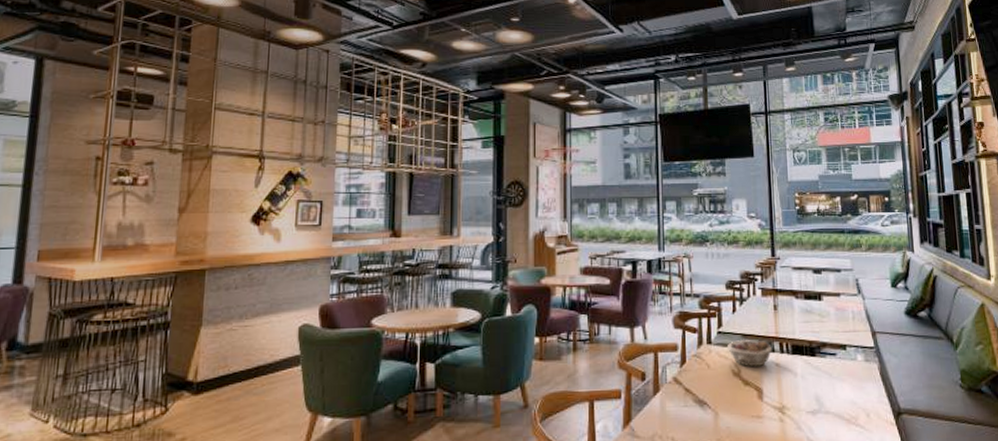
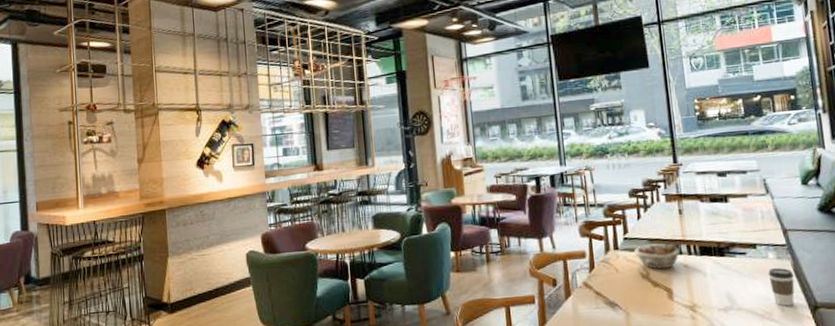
coffee cup: none [856,370,880,411] -> present [768,267,795,306]

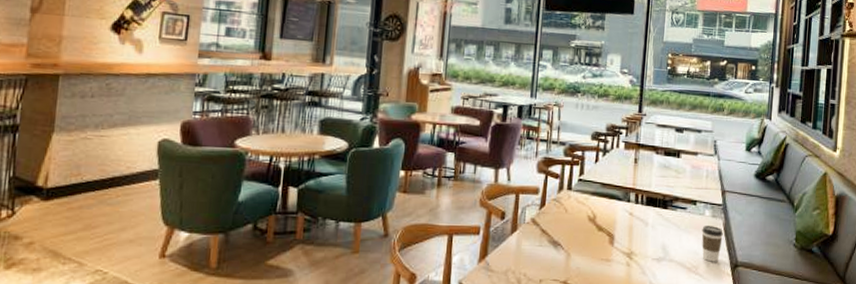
succulent planter: present [633,243,680,270] -> none [585,187,628,215]

